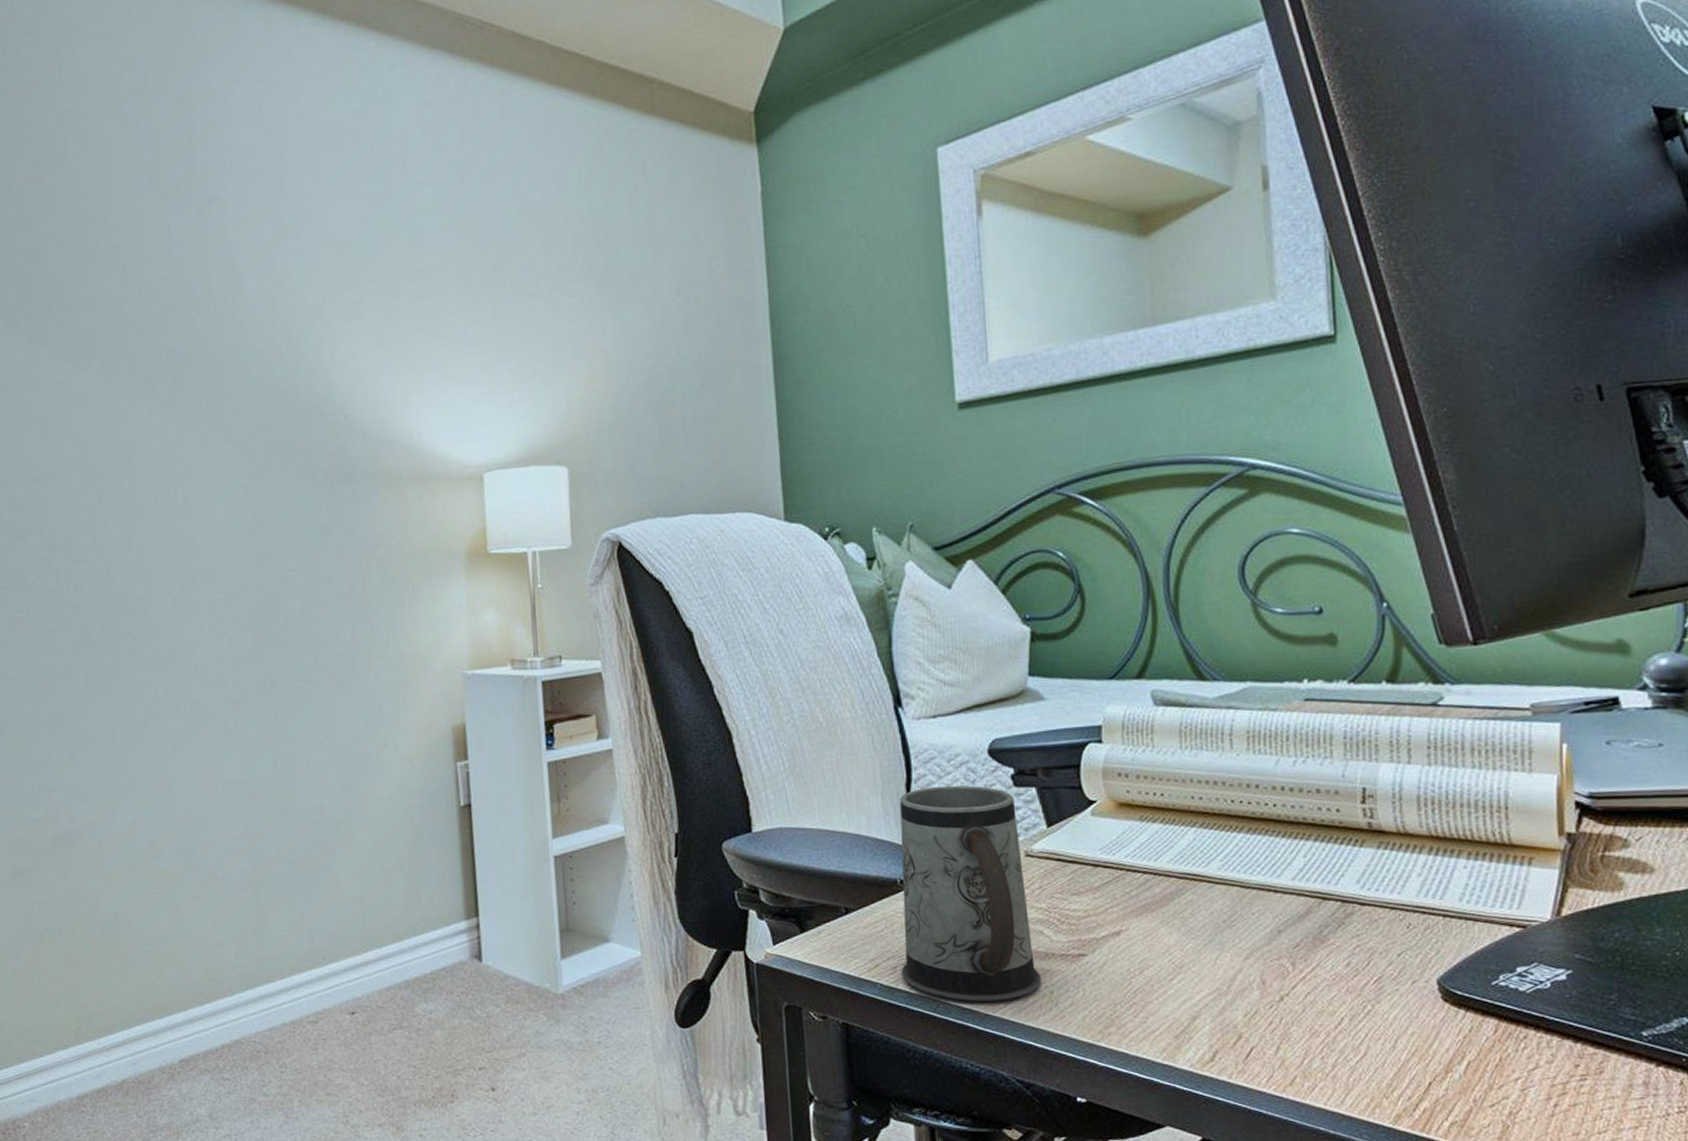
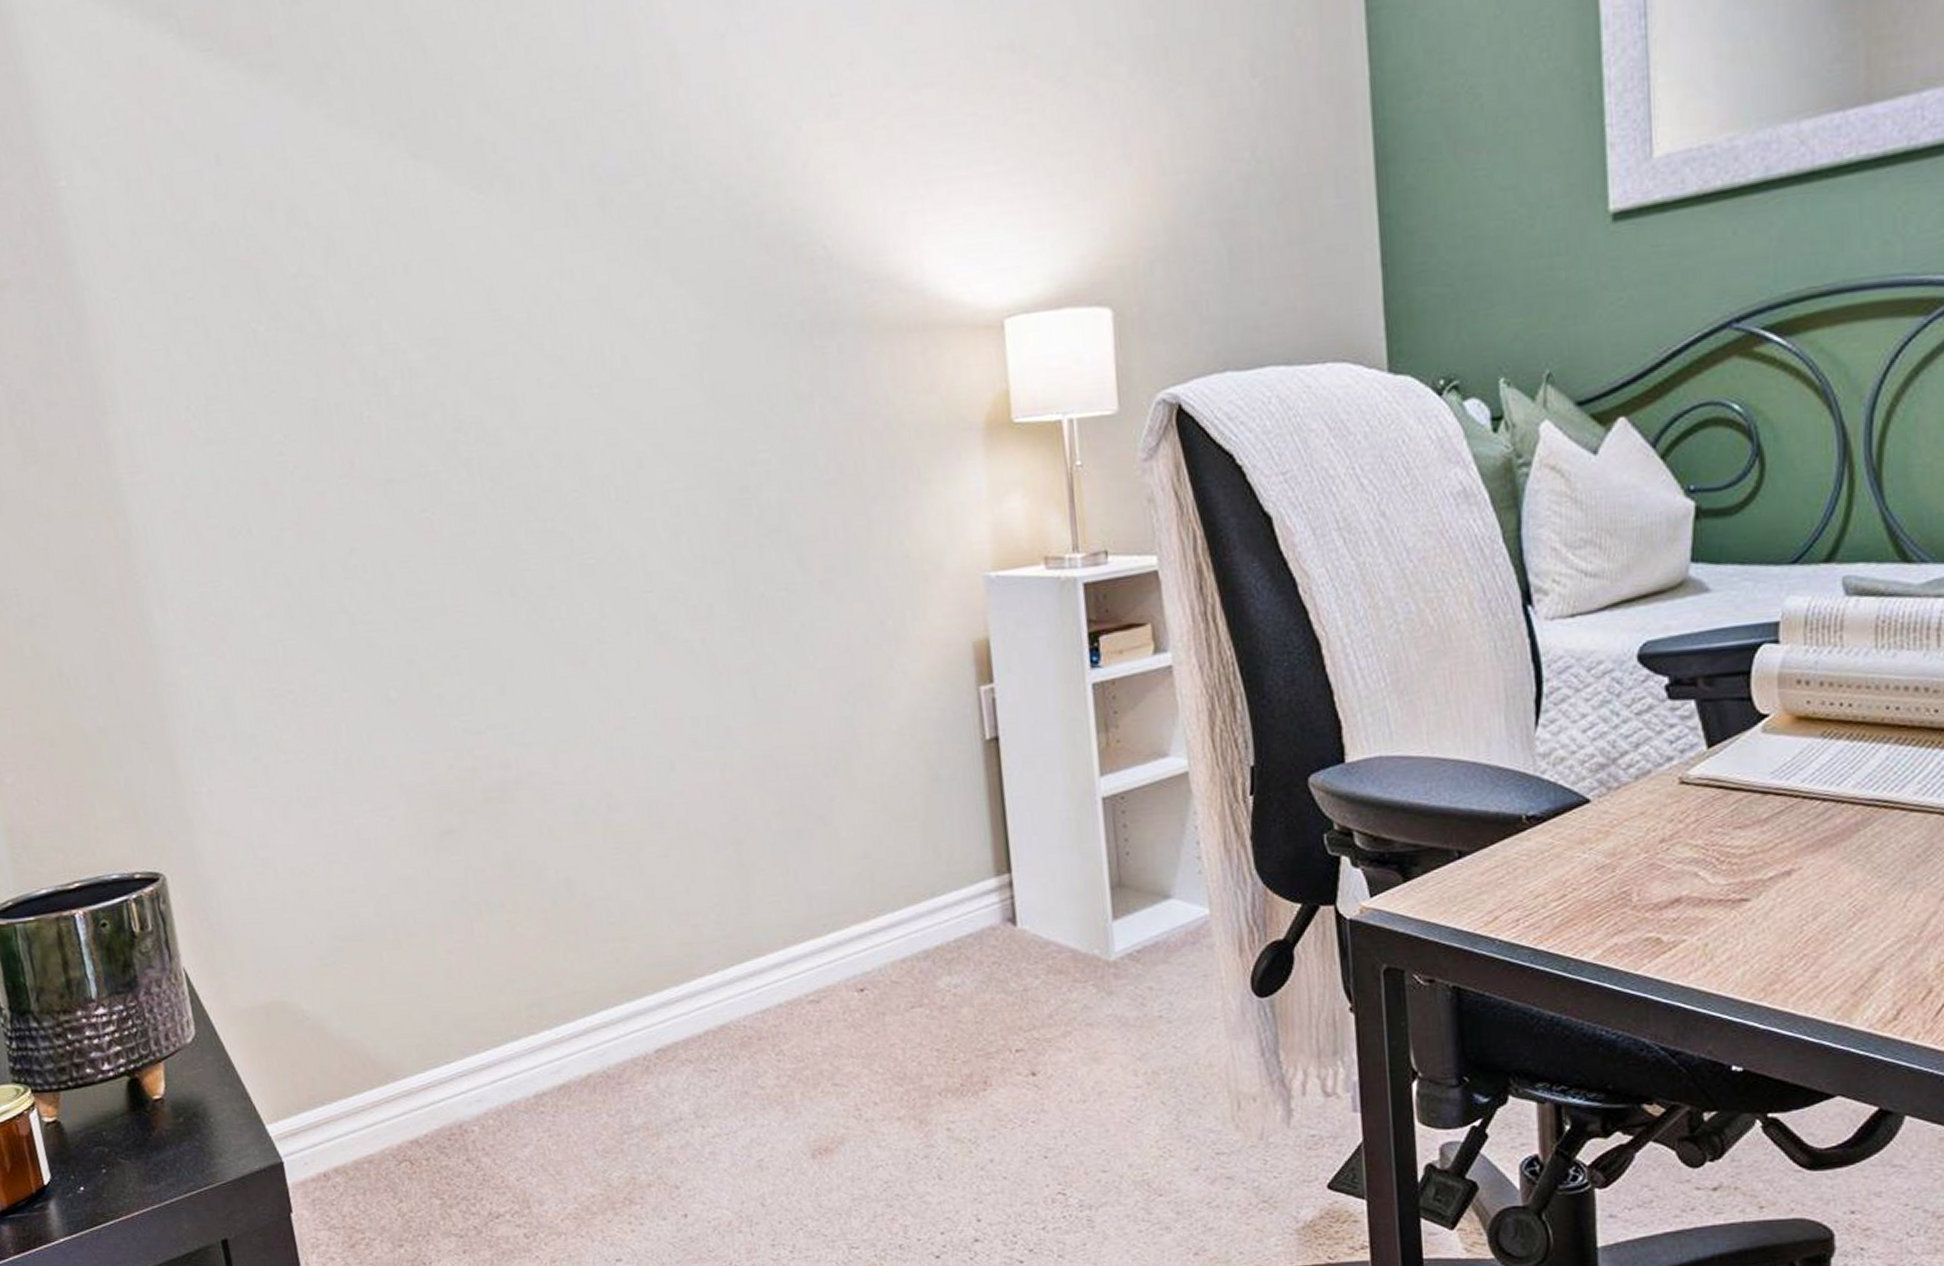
mug: present [899,785,1042,1002] -> none [1525,699,1694,958]

